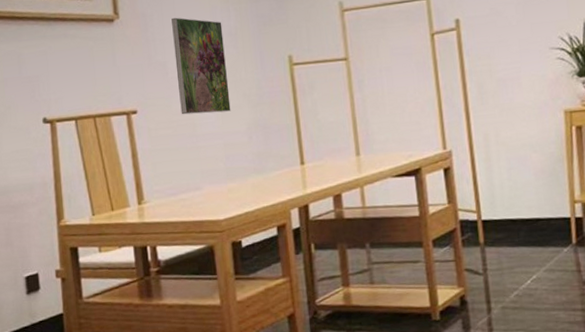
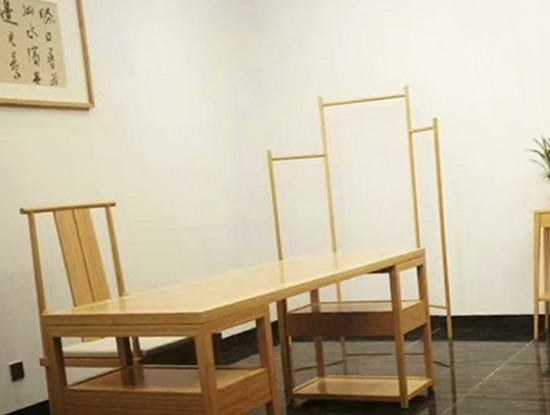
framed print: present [171,17,231,115] -> none [148,107,210,208]

